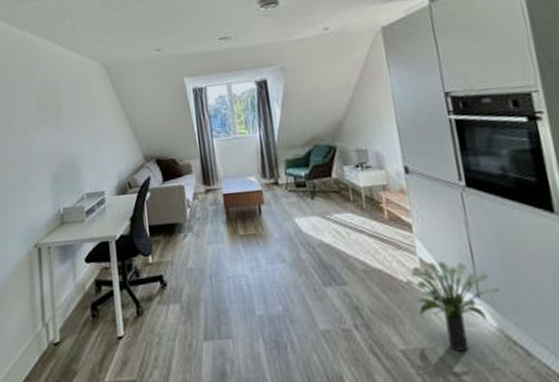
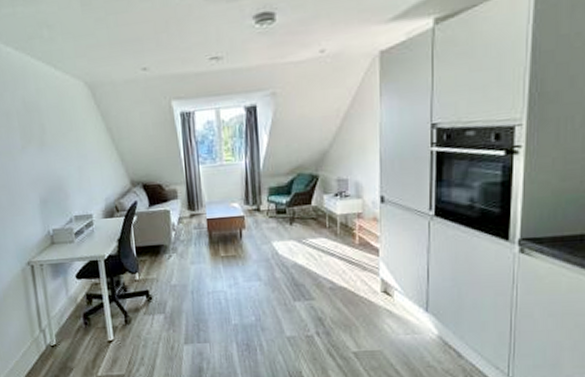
potted plant: present [406,260,501,352] -> none [366,280,447,353]

